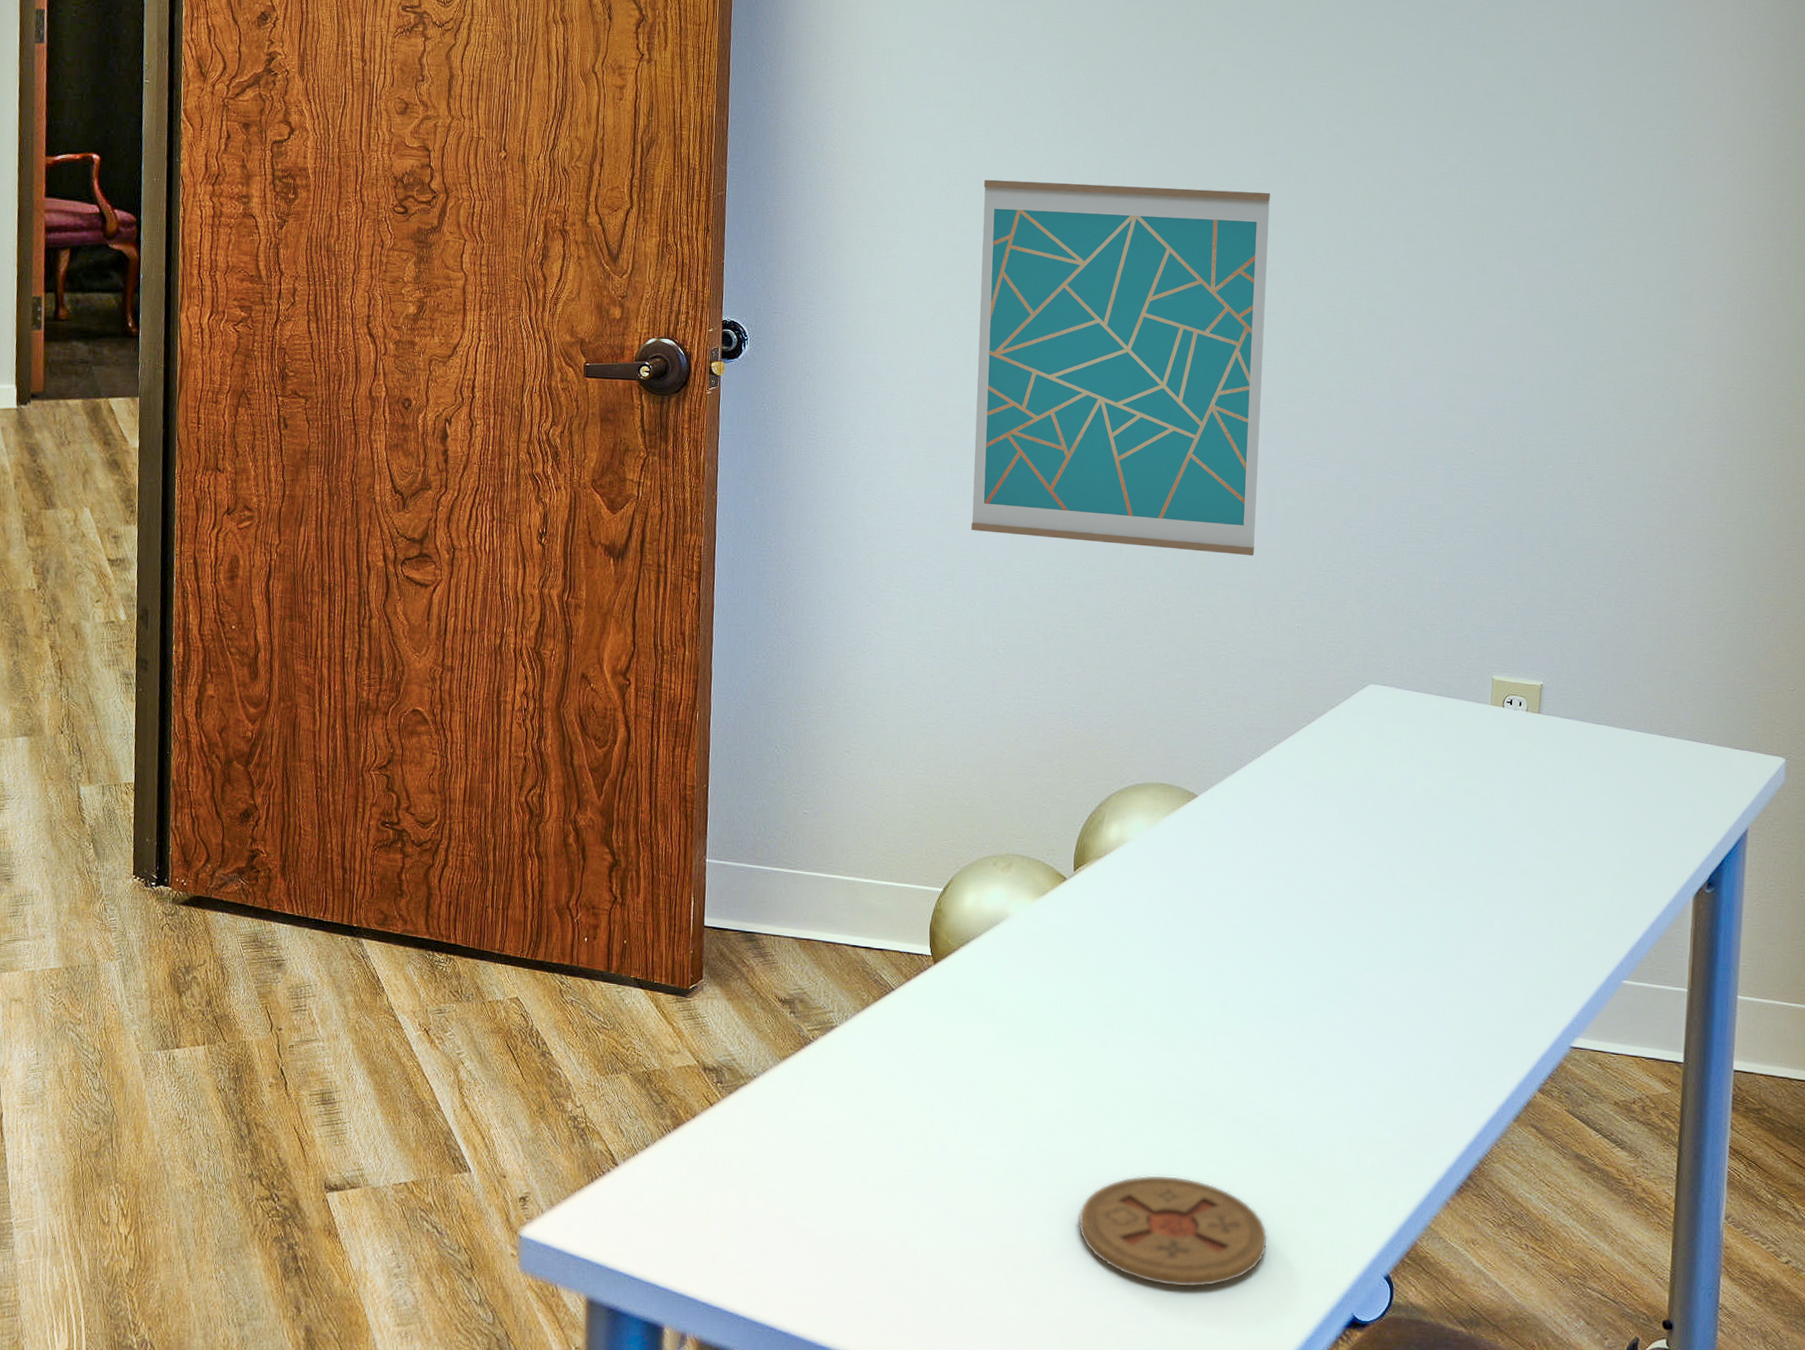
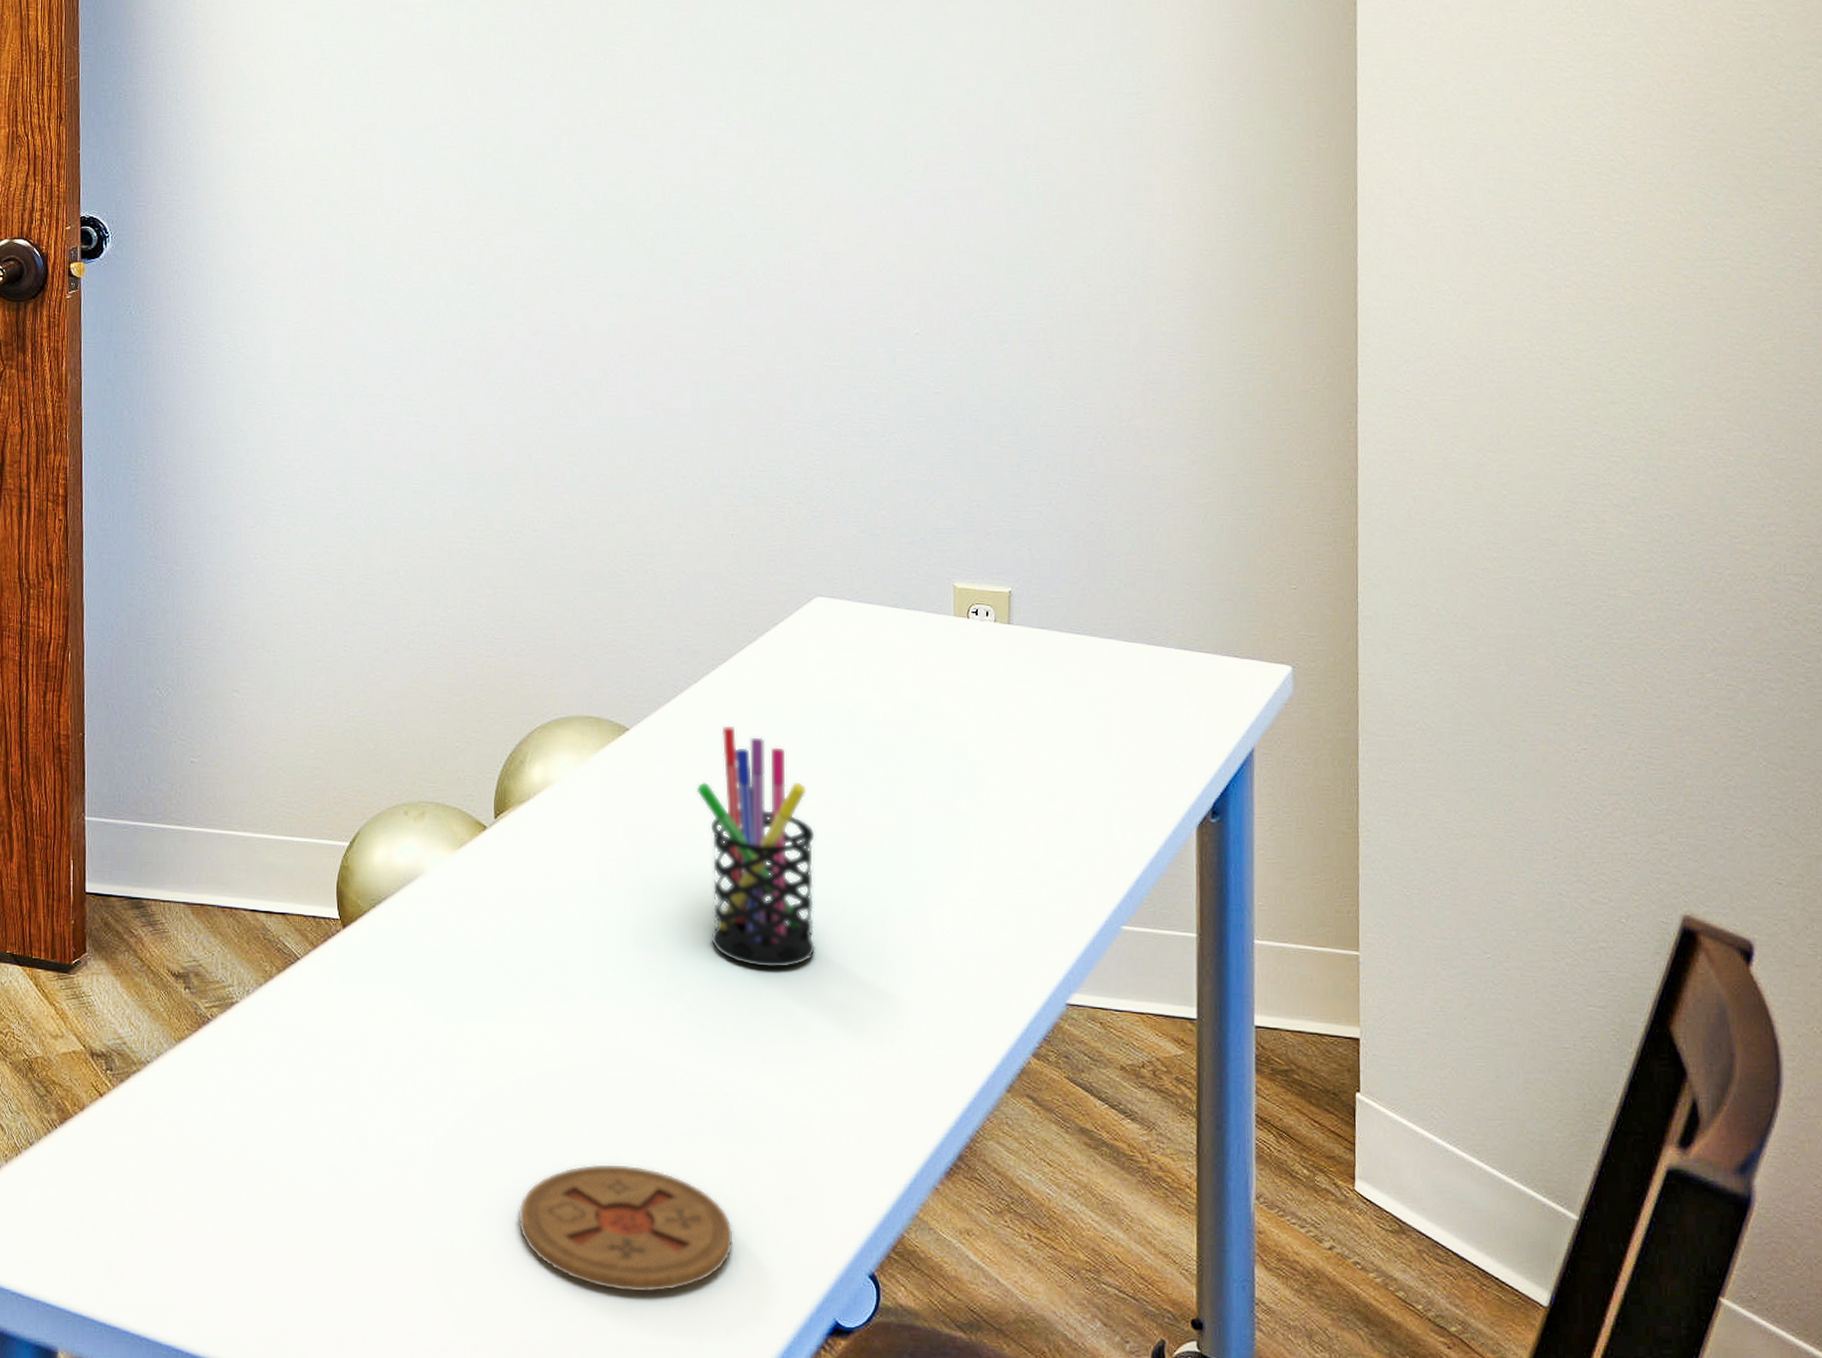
wall art: present [971,179,1270,556] -> none [361,50,679,457]
pen holder: none [1254,795,1358,1010] -> present [696,725,816,969]

